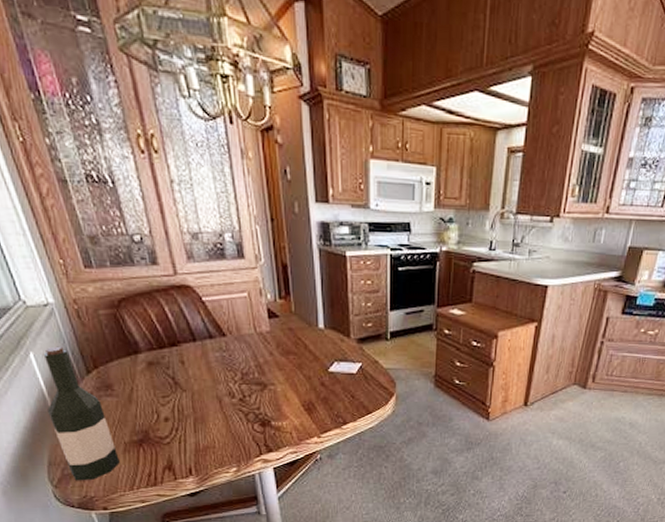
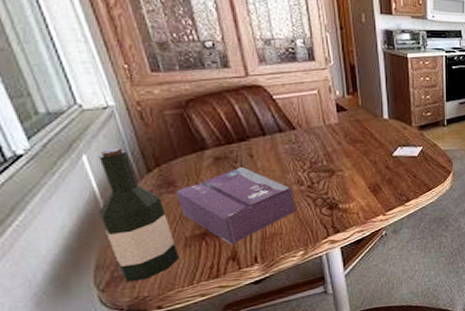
tissue box: none [114,373,228,454] -> present [176,166,296,245]

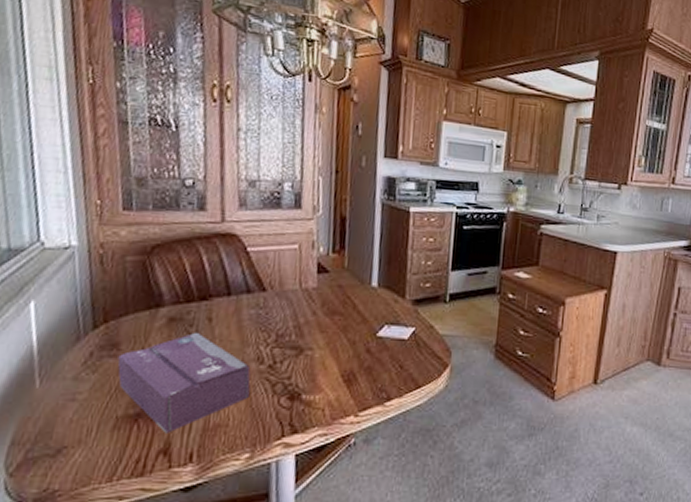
wine bottle: present [97,147,179,283] -> none [29,295,105,468]

